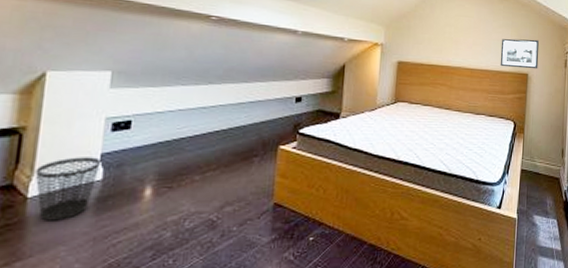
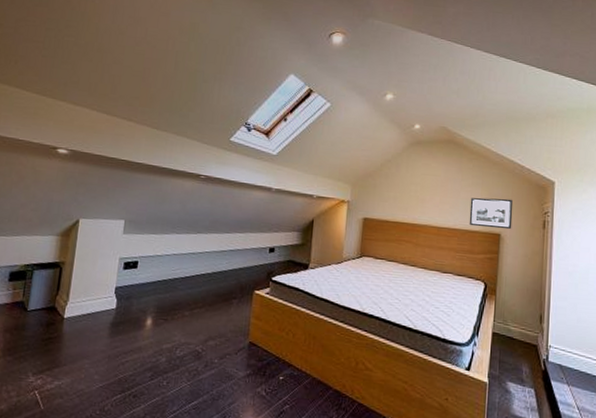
wastebasket: present [35,157,102,221] -> none [69,288,116,339]

